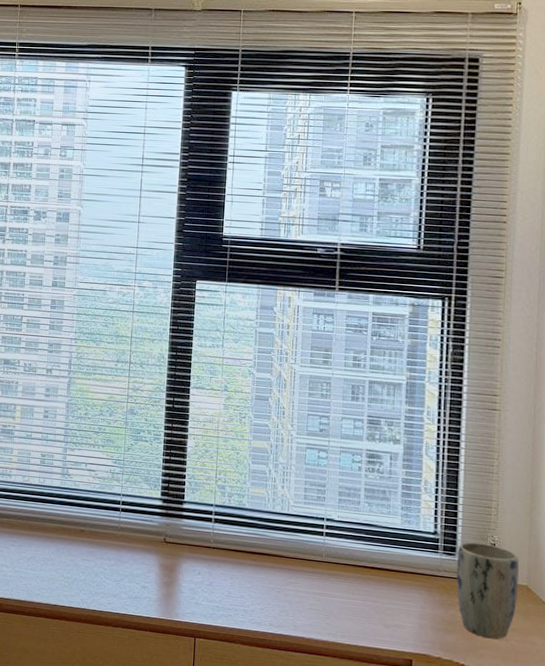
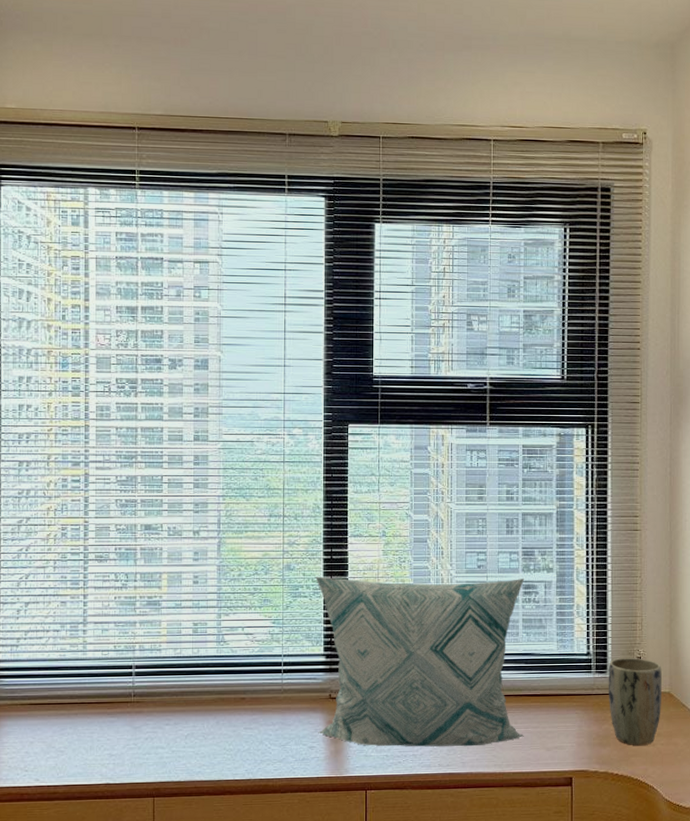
decorative pillow: none [151,423,369,612] -> present [315,576,525,747]

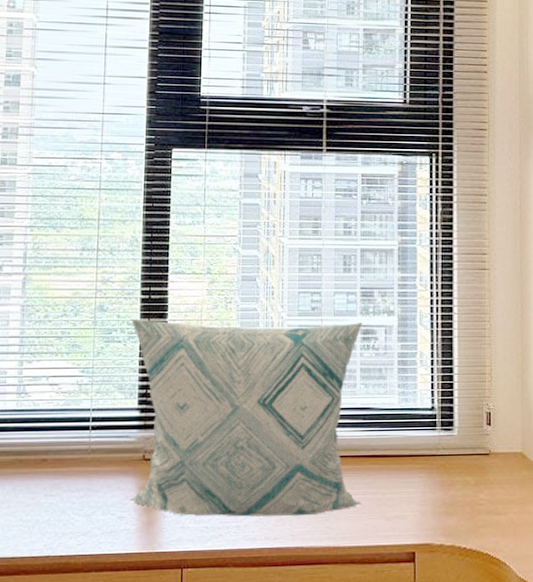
plant pot: present [608,658,662,746] -> none [454,413,513,515]

